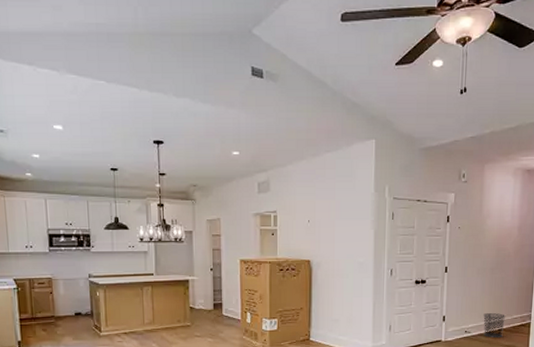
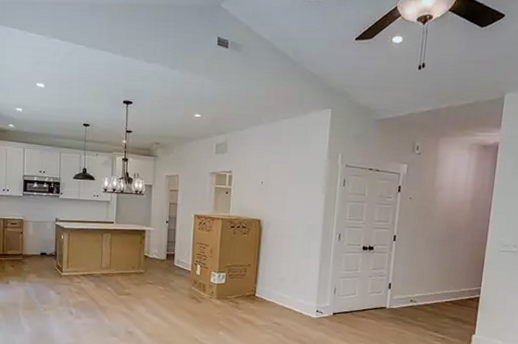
waste bin: present [483,313,505,339] -> none [429,284,453,310]

